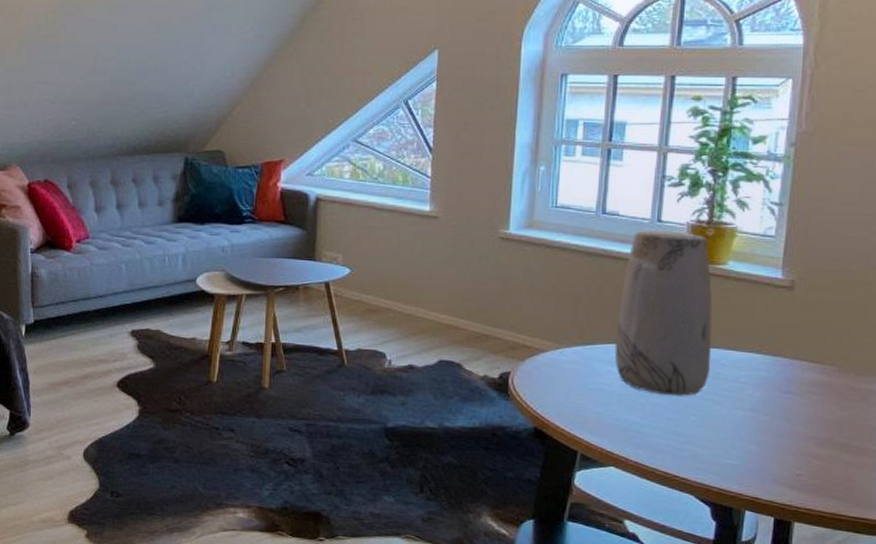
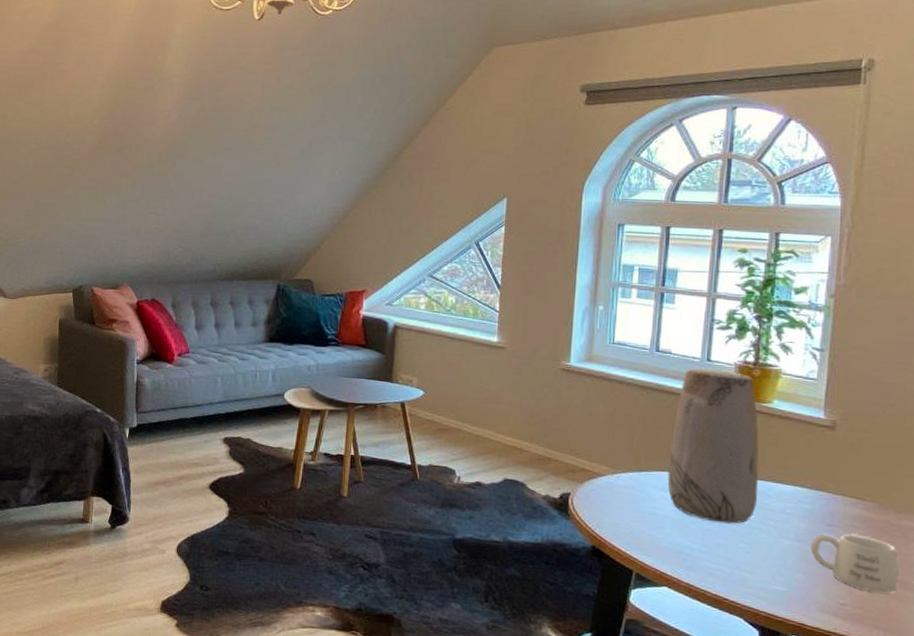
mug: none [765,401,858,461] -> present [810,534,899,593]

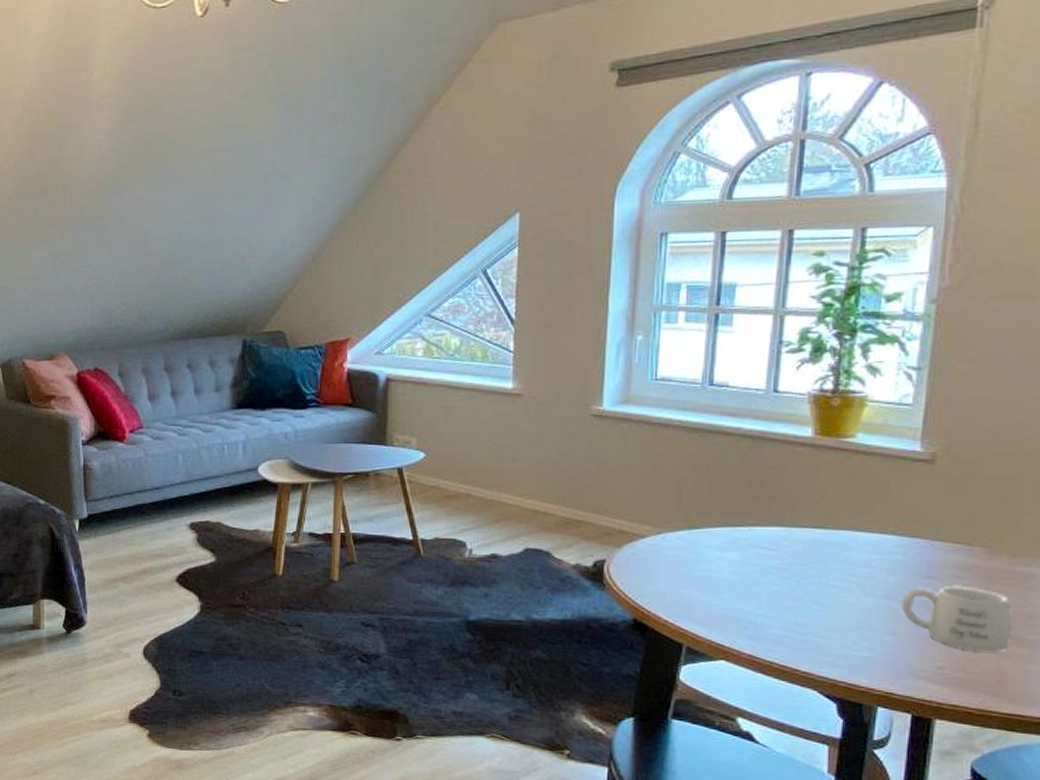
vase: present [667,368,759,524] -> none [724,402,839,583]

